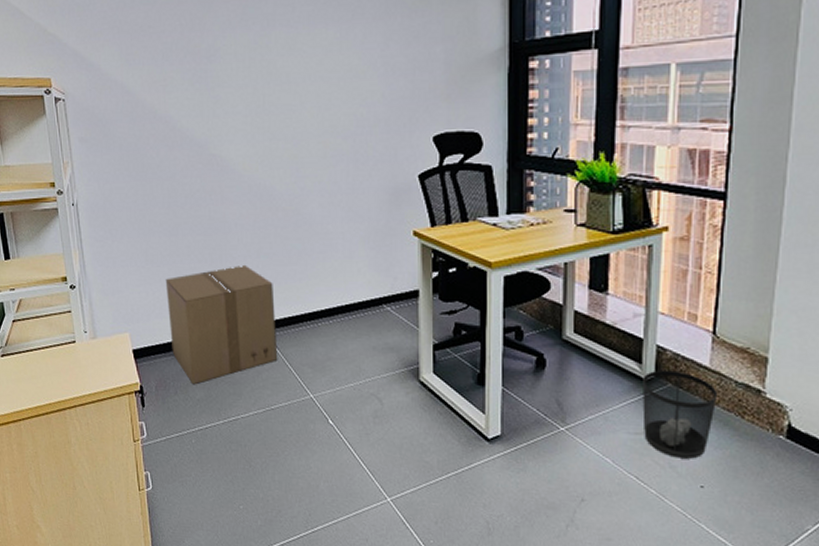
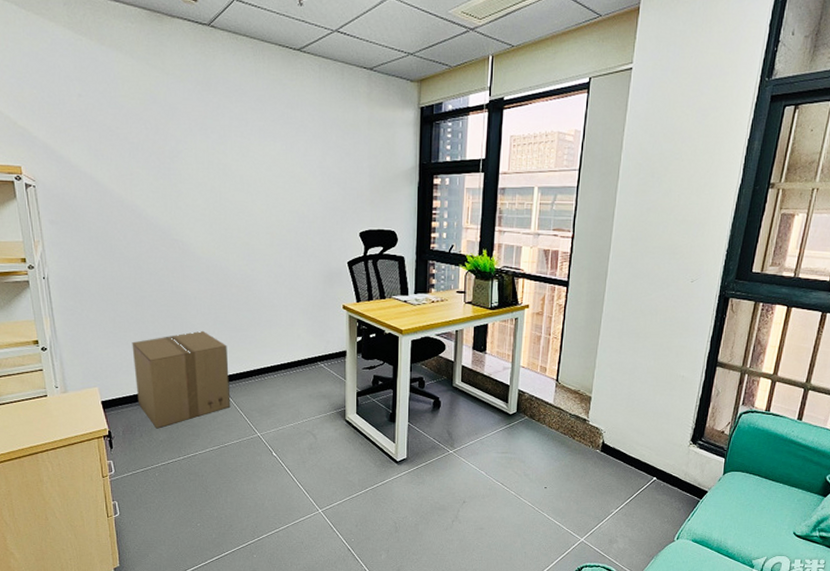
waste bin: present [642,370,718,459] -> none [507,407,558,469]

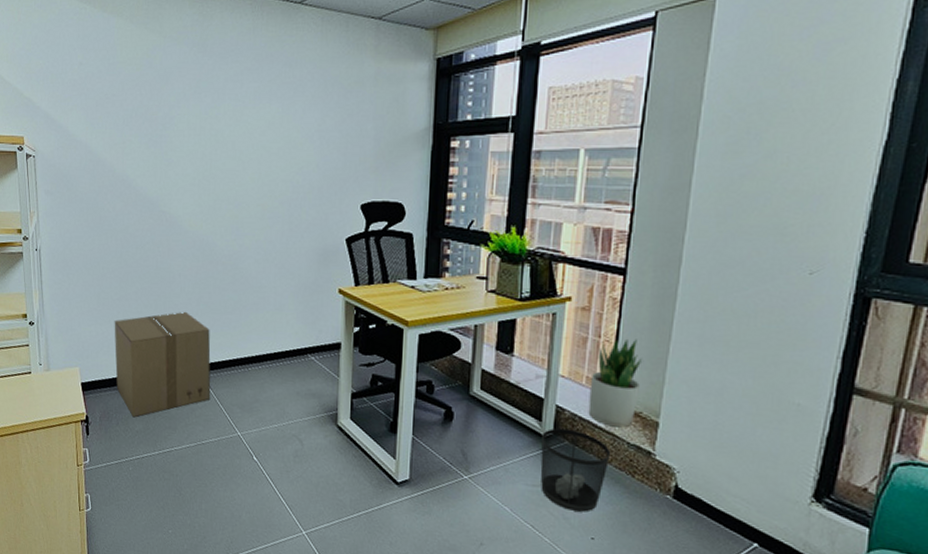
waste bin: none [507,407,558,469] -> present [540,428,611,512]
planter: none [542,335,580,403] -> present [588,339,643,428]

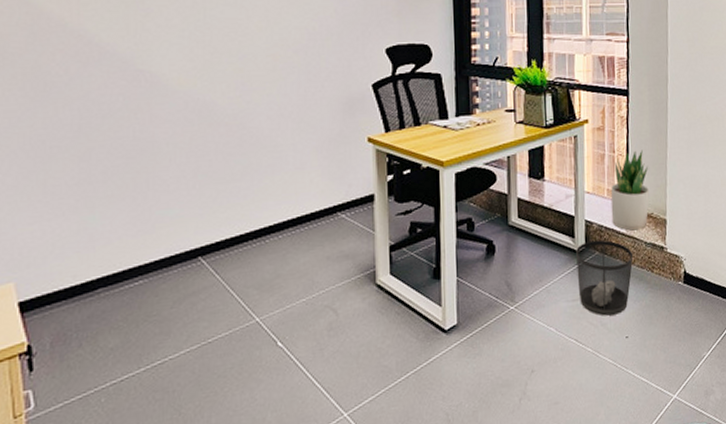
cardboard box: present [114,311,211,418] -> none [71,186,217,332]

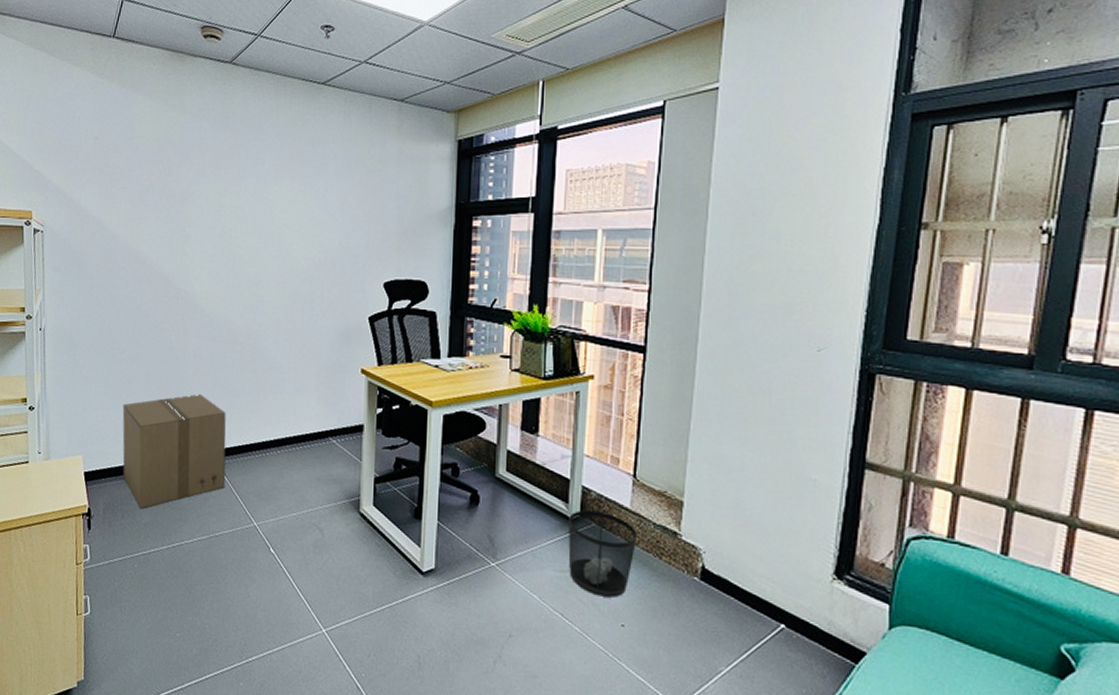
cardboard box: none [71,186,217,332] -> present [122,393,226,509]
planter: present [610,150,649,231] -> none [614,417,665,508]

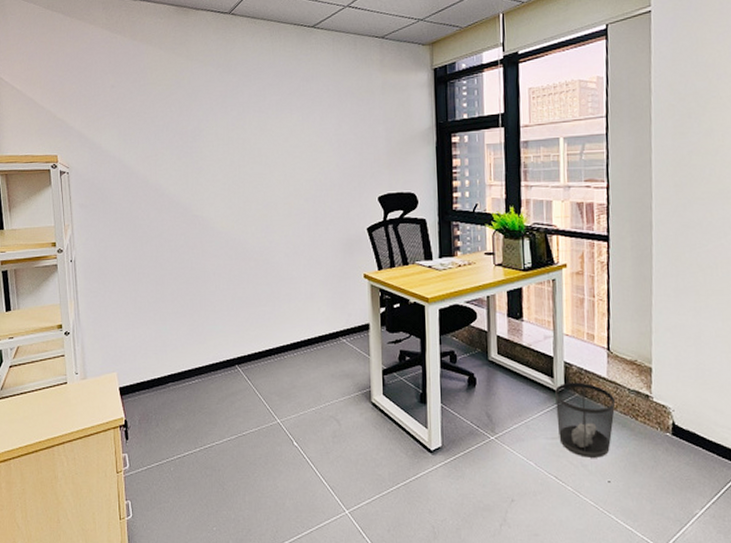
cardboard box: present [122,393,226,509] -> none [151,307,249,417]

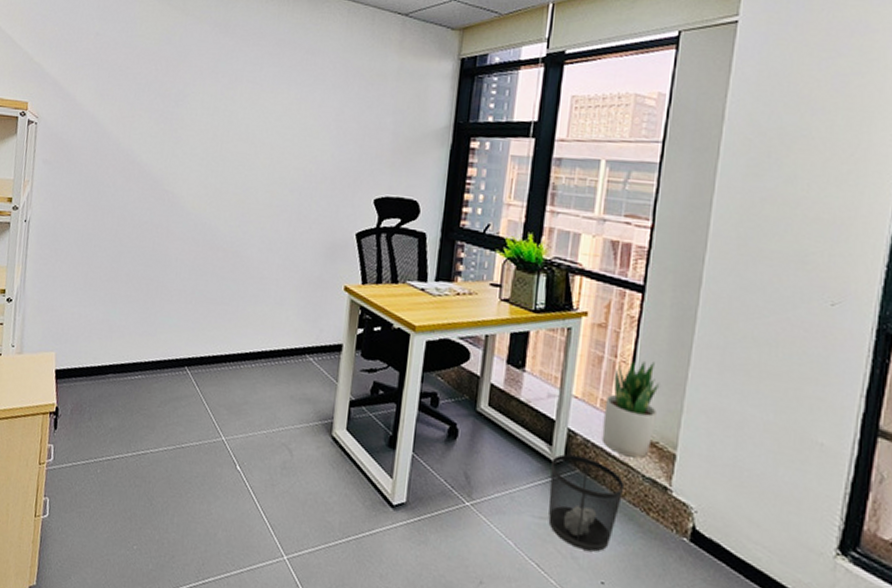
planter: none [590,296,633,376] -> present [601,361,660,459]

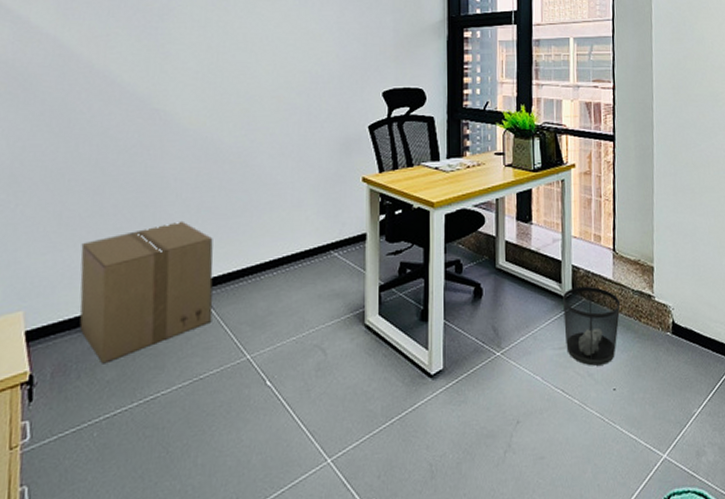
cardboard box: none [93,298,203,413] -> present [79,220,213,364]
planter: present [601,361,660,459] -> none [597,195,636,278]

